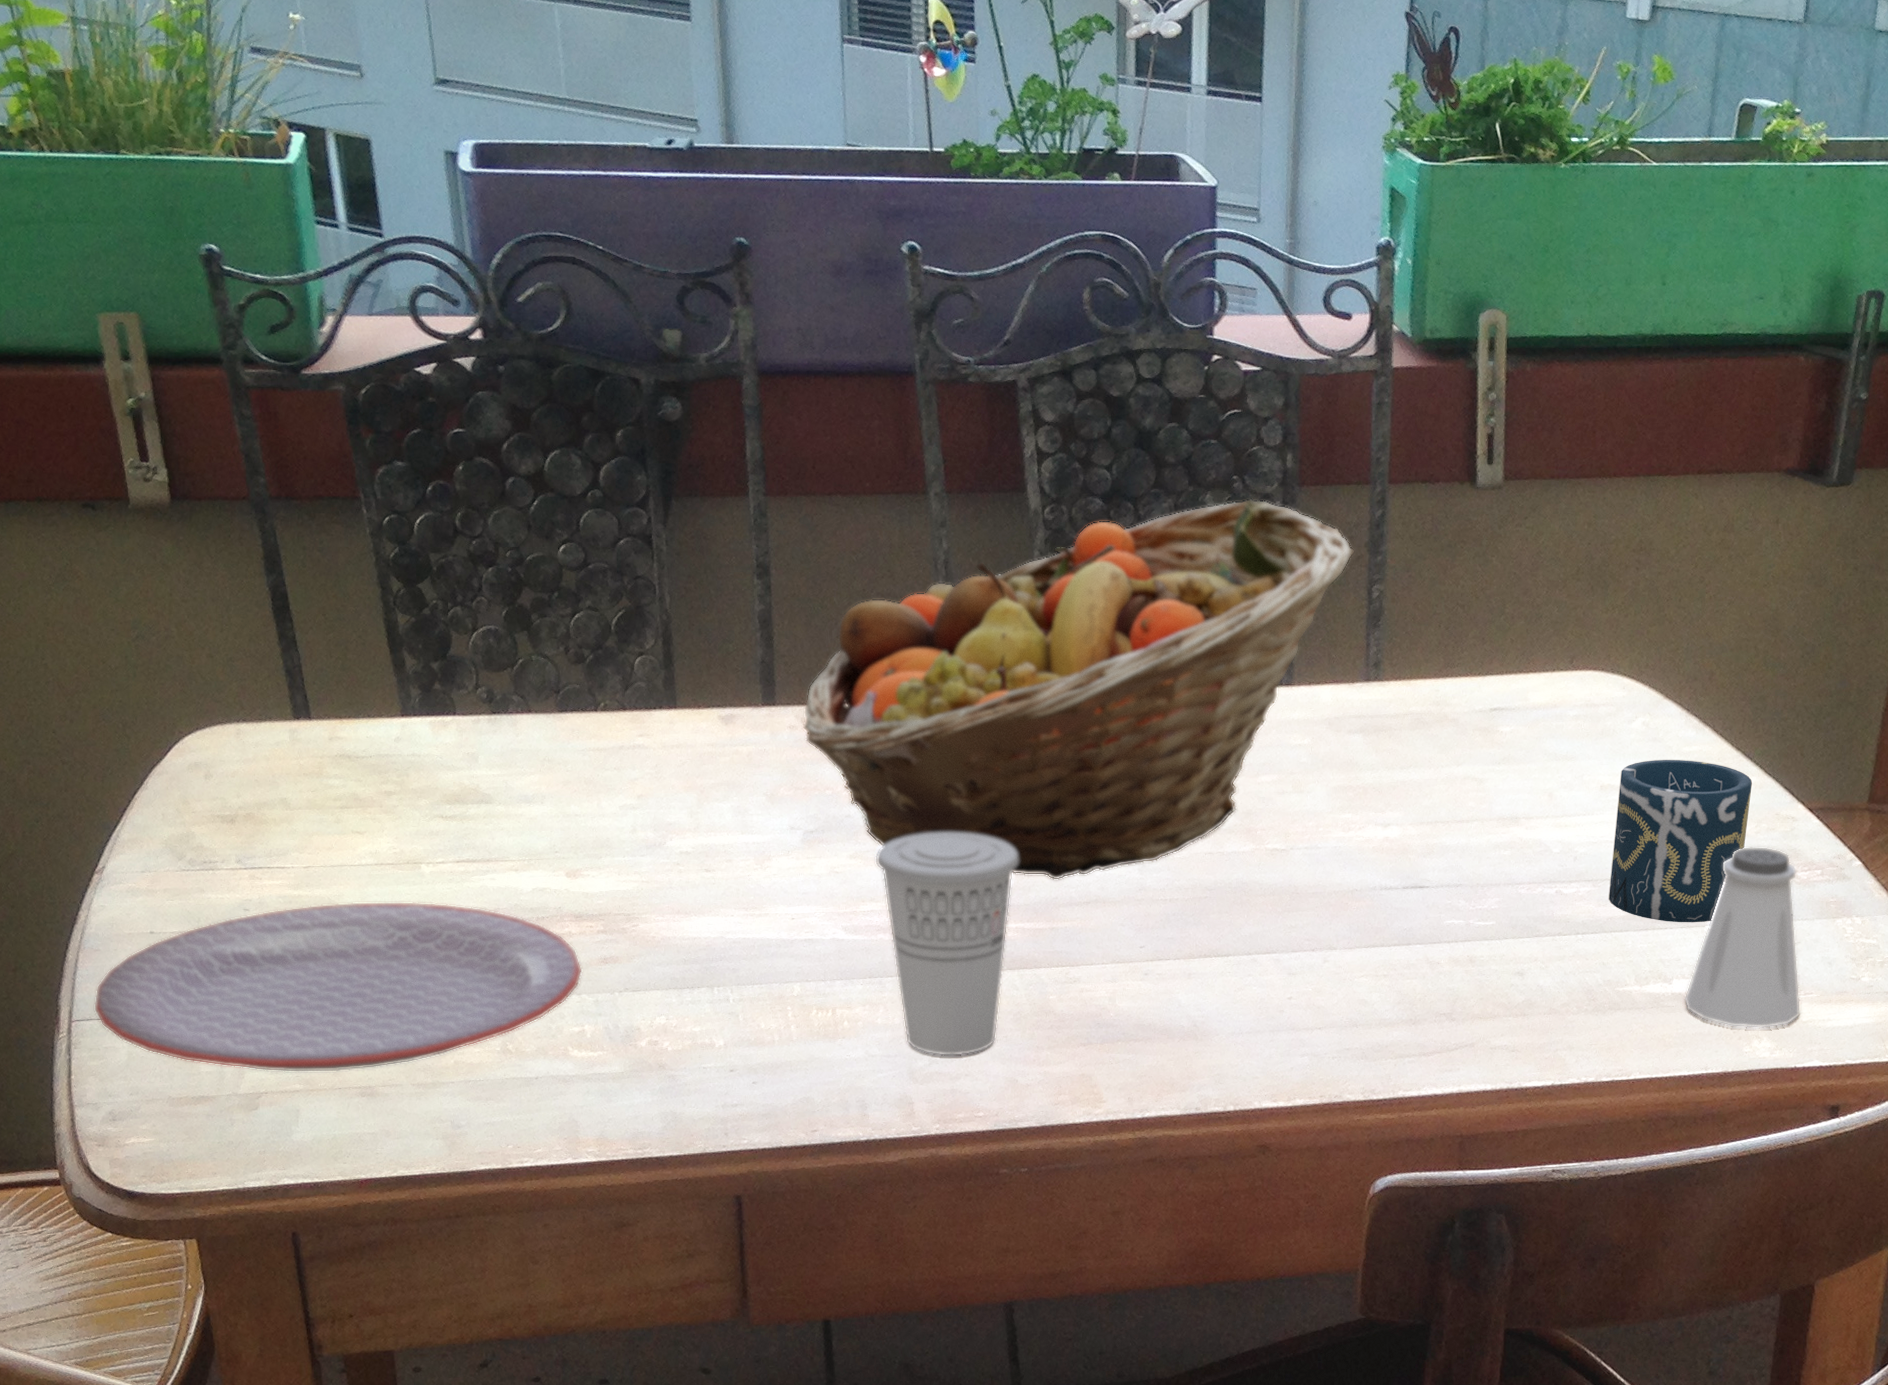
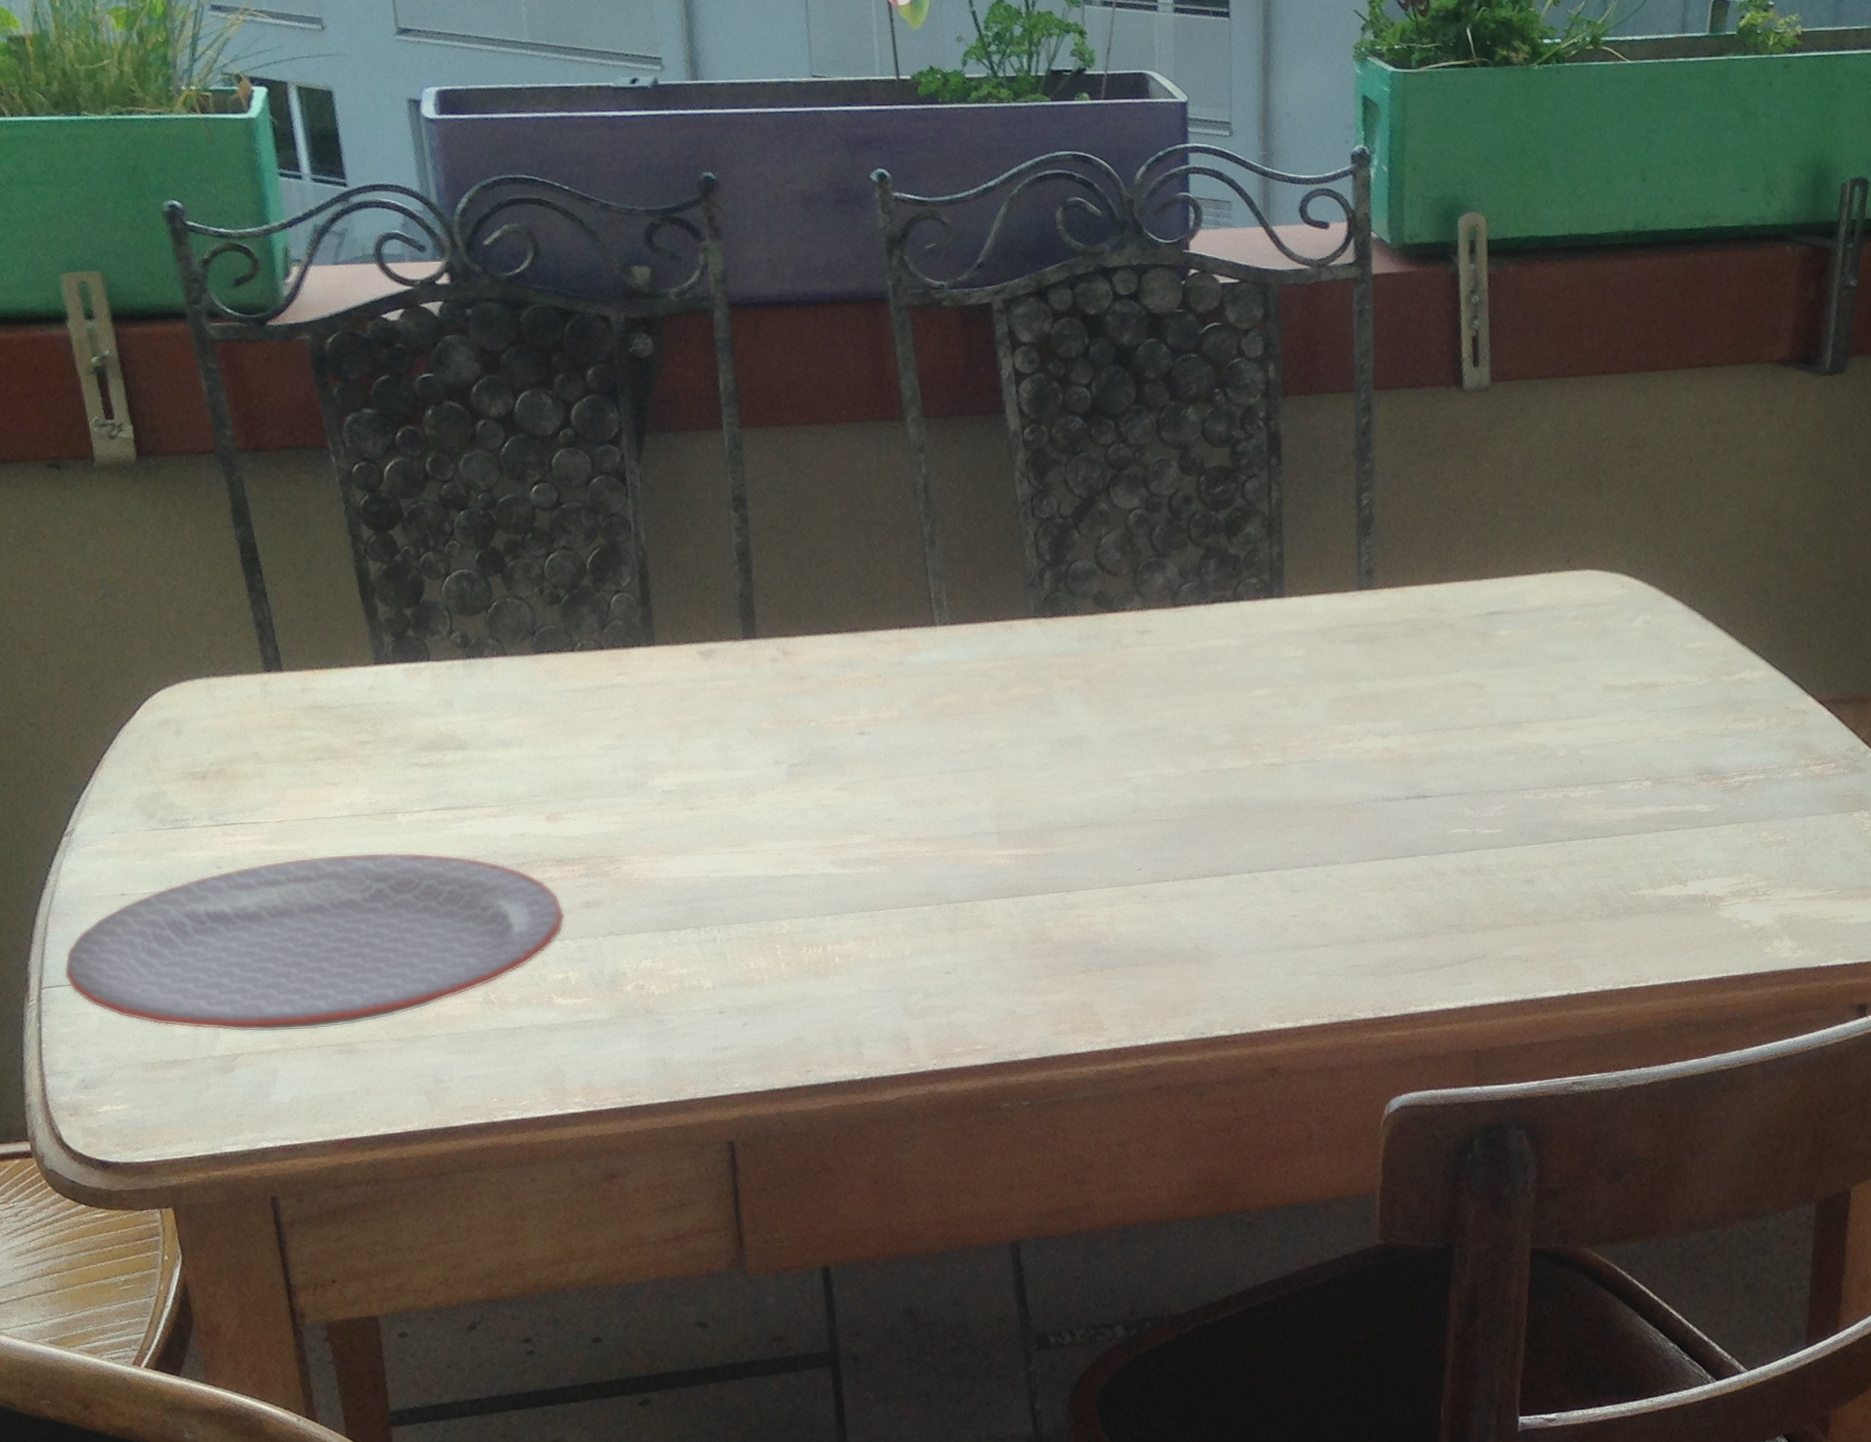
fruit basket: present [802,498,1354,880] -> none [784,411,1341,805]
cup: present [874,832,1019,1057] -> none [861,759,1010,990]
cup: present [1609,759,1753,923] -> none [1617,656,1760,823]
saltshaker: present [1684,846,1801,1029] -> none [1700,741,1822,929]

